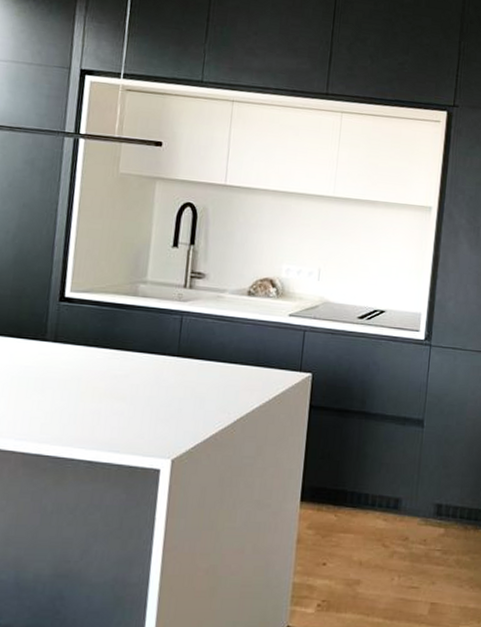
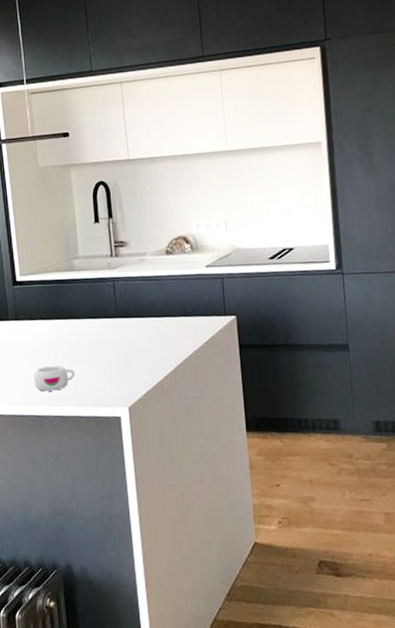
mug: none [62,401,116,431] -> present [34,366,76,392]

